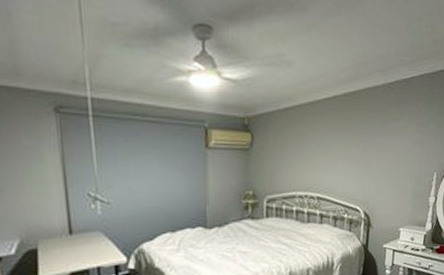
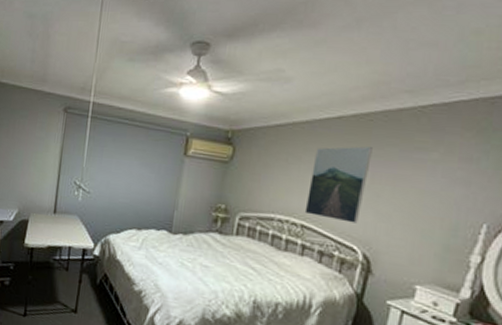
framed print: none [318,121,361,188] -> present [304,146,373,224]

